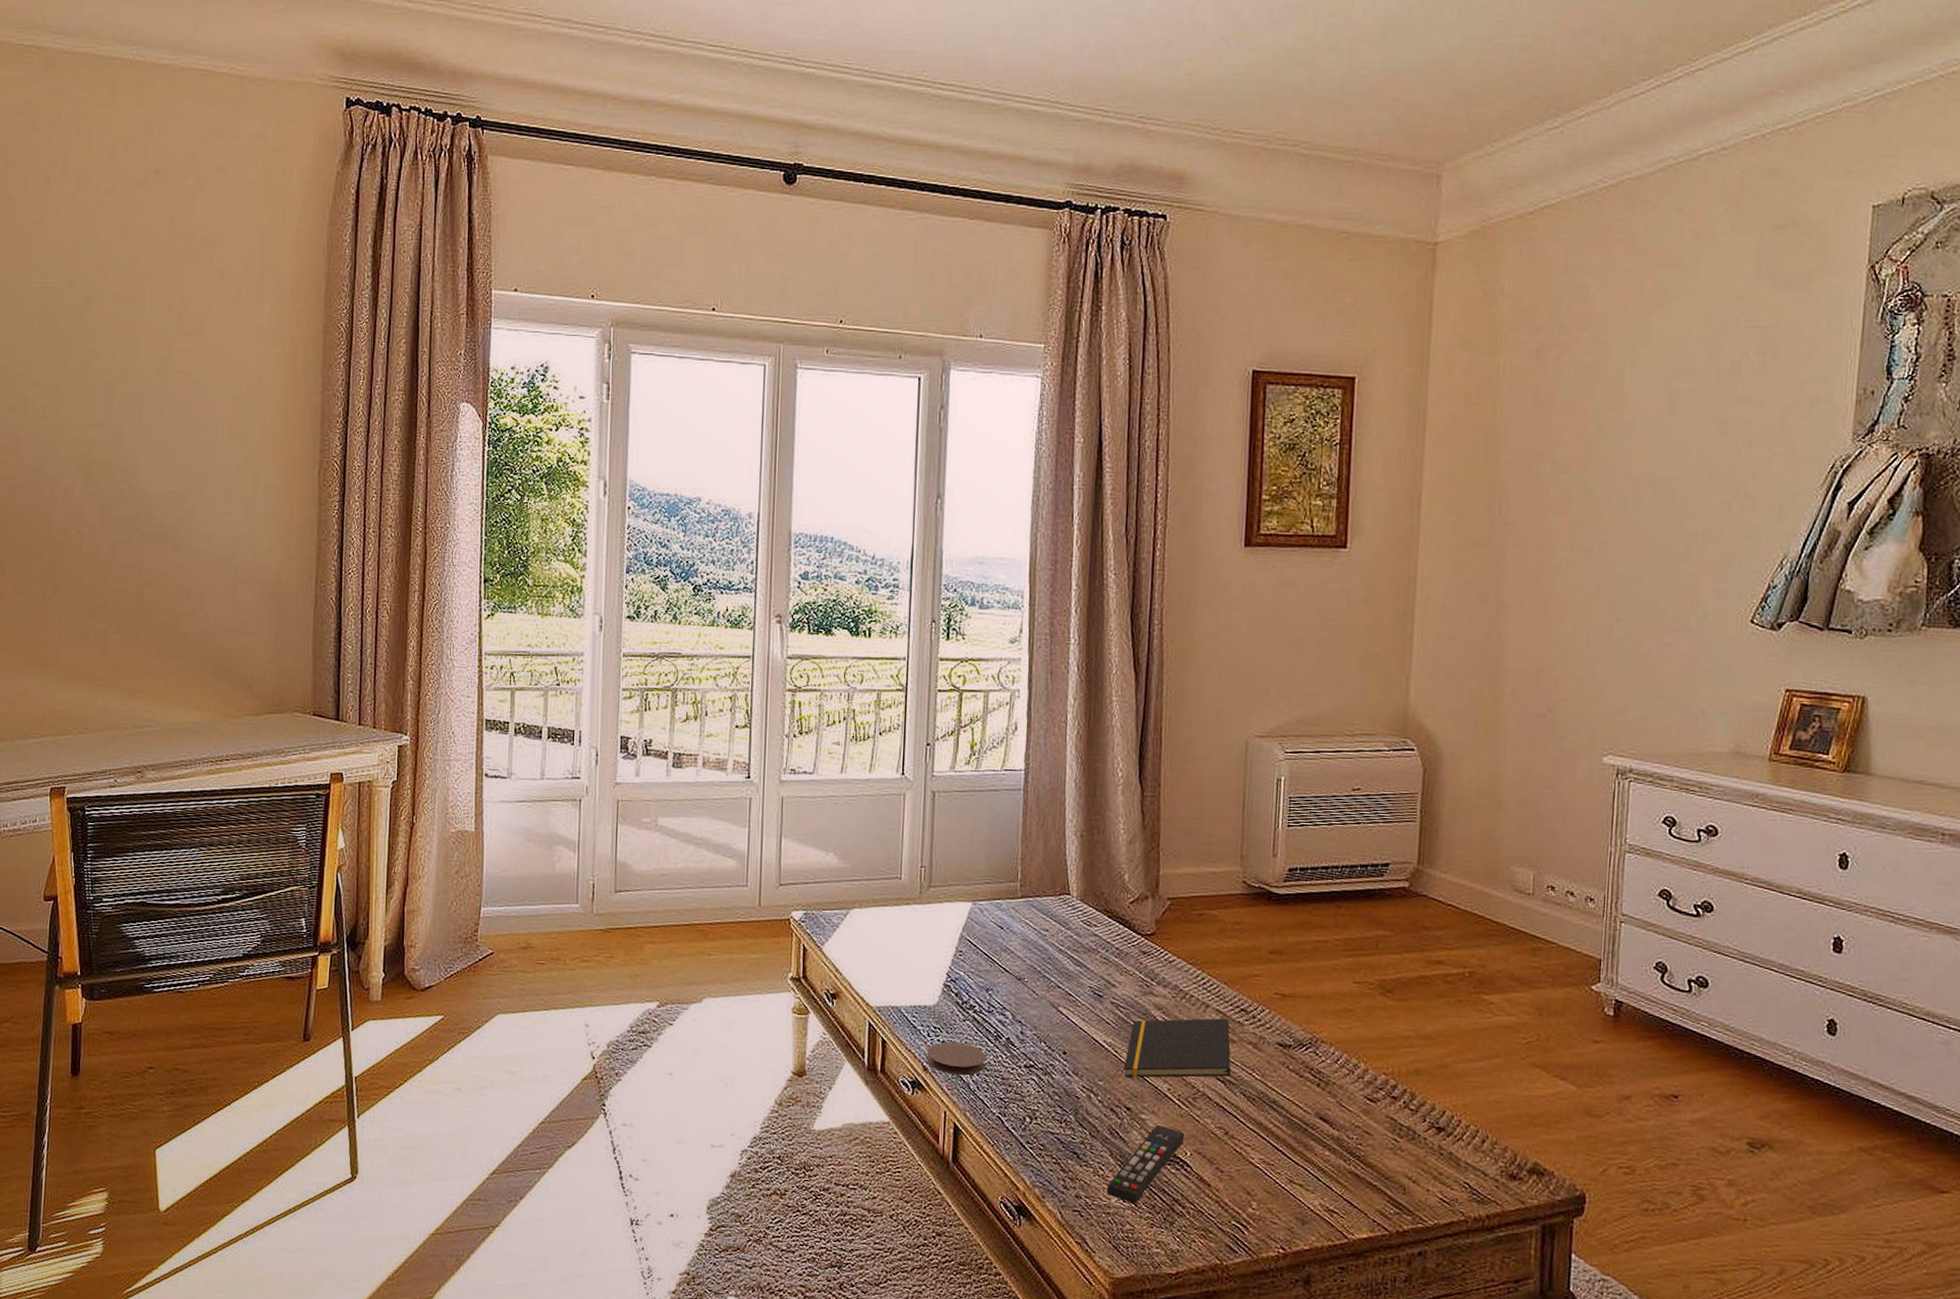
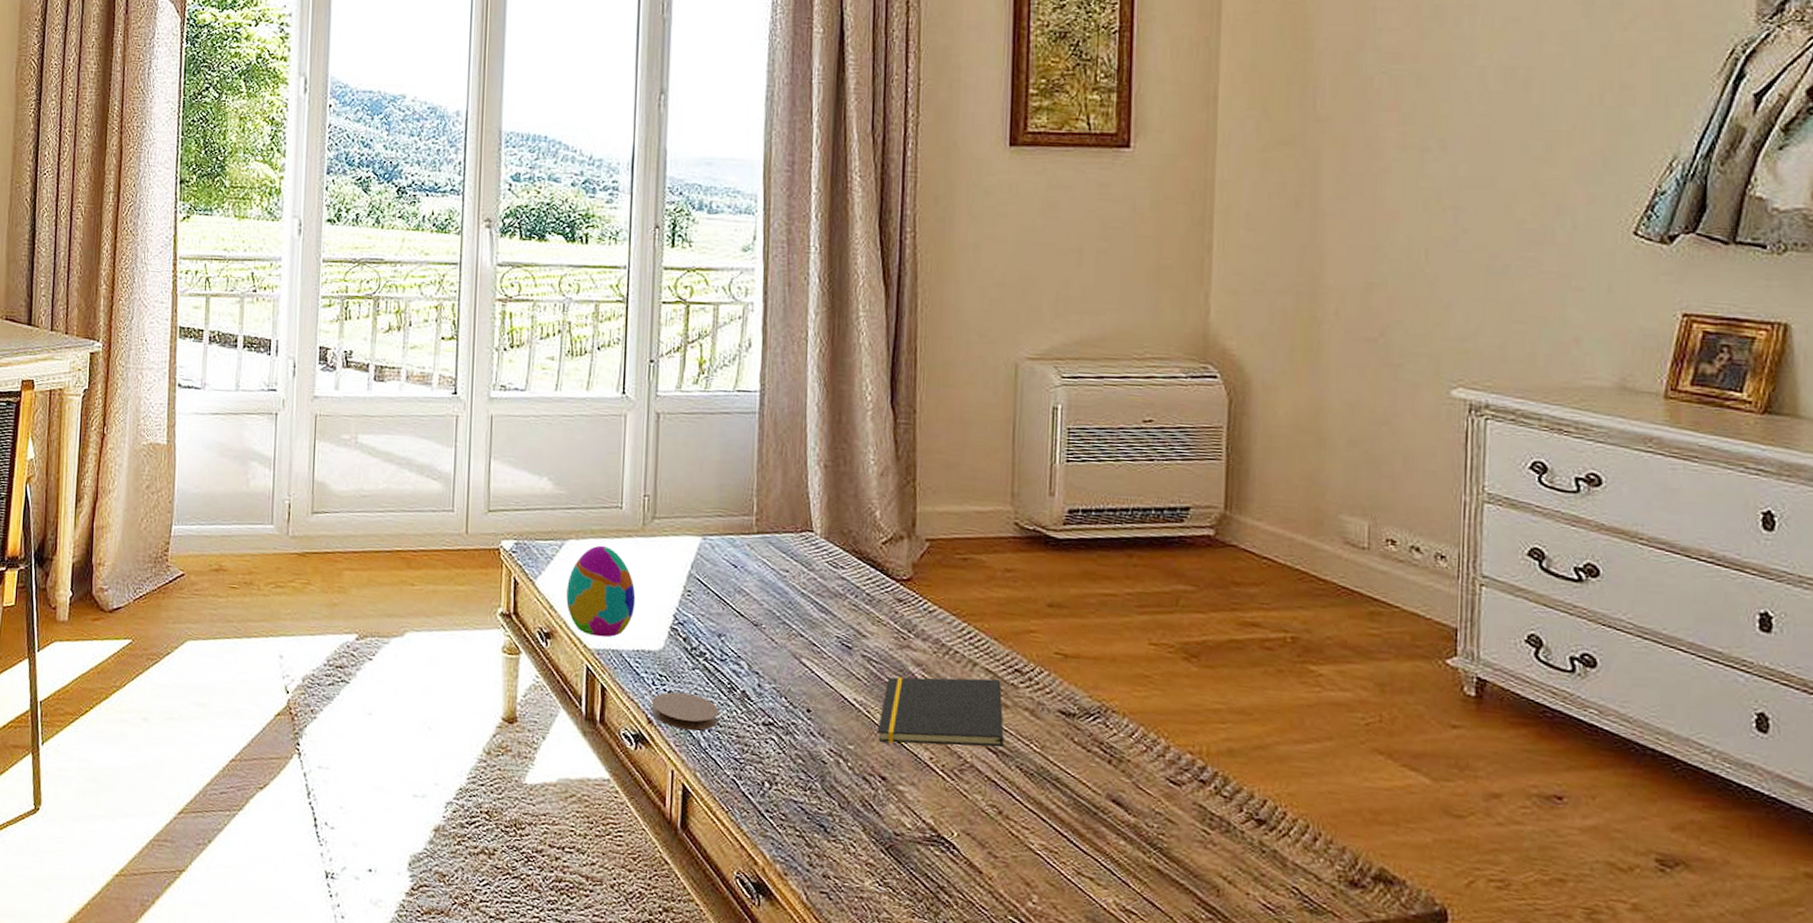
decorative egg: none [850,913,913,996] -> present [566,545,636,637]
remote control: present [1106,1124,1185,1204] -> none [859,798,951,889]

